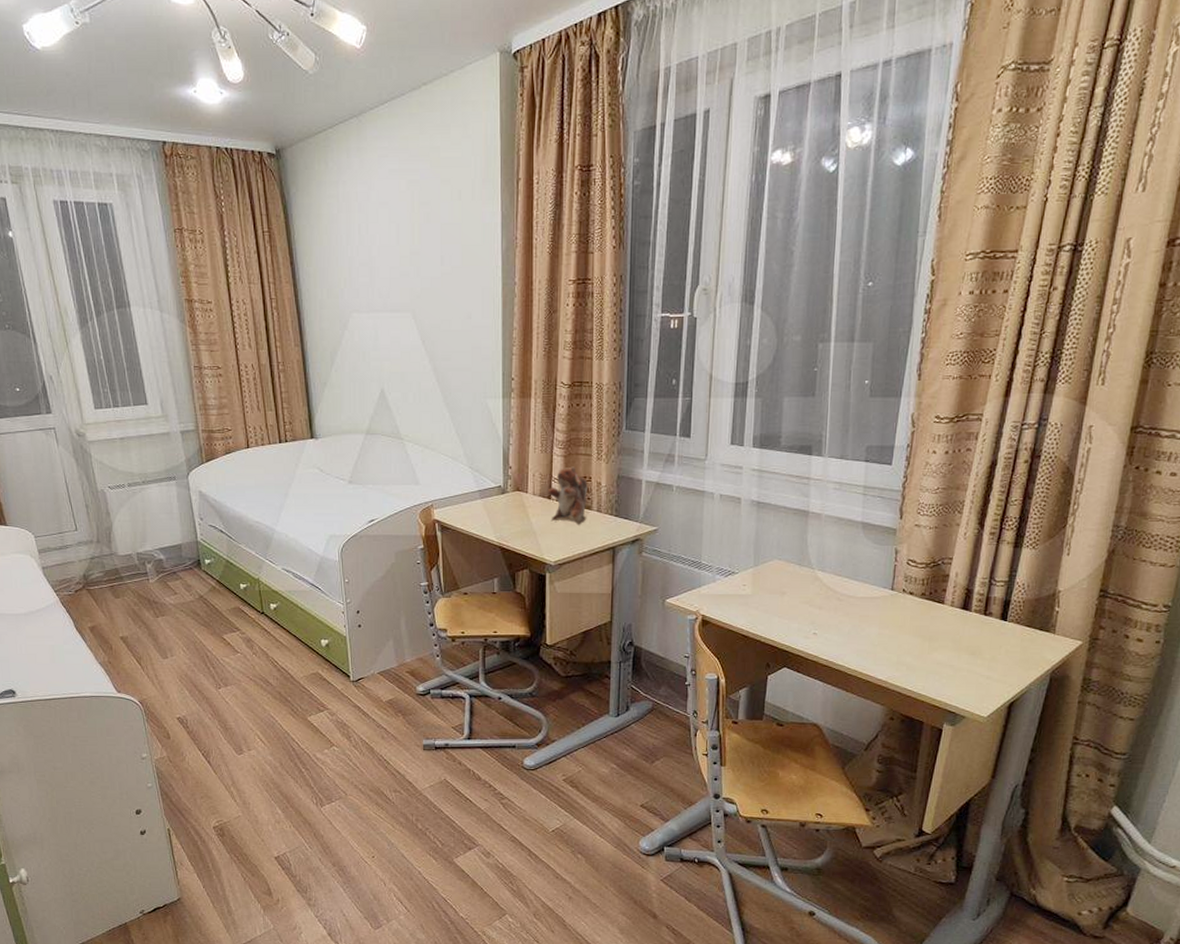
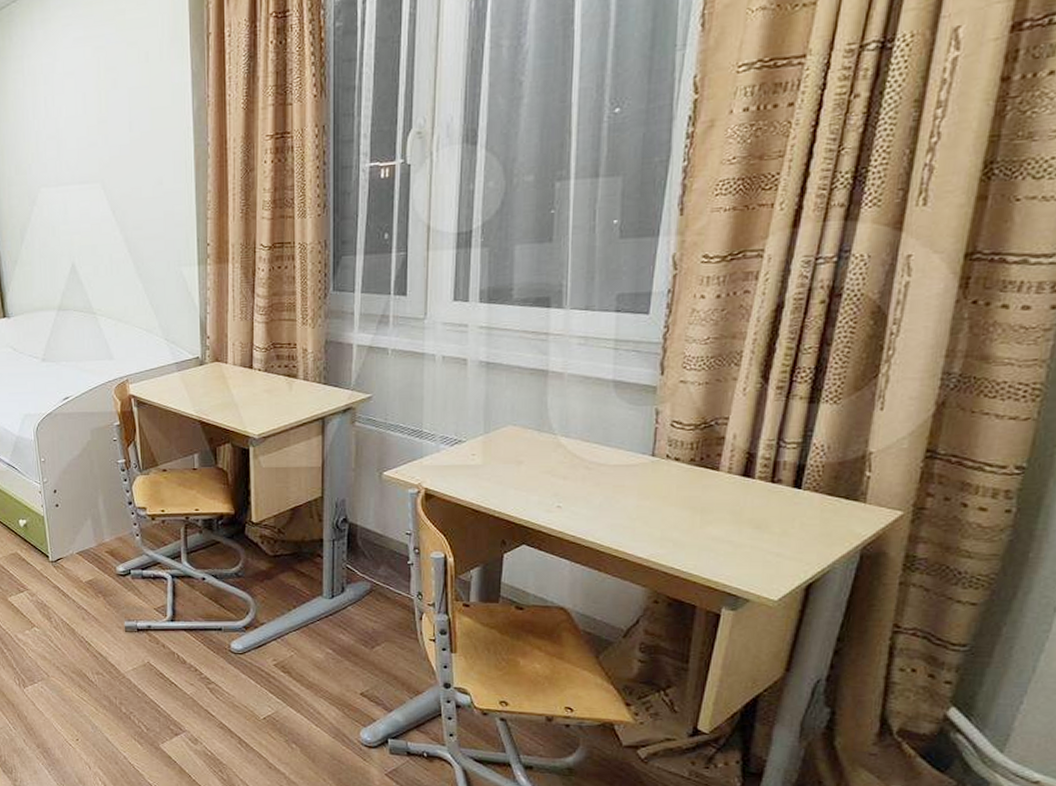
plush toy: present [547,466,588,525] -> none [249,333,293,395]

